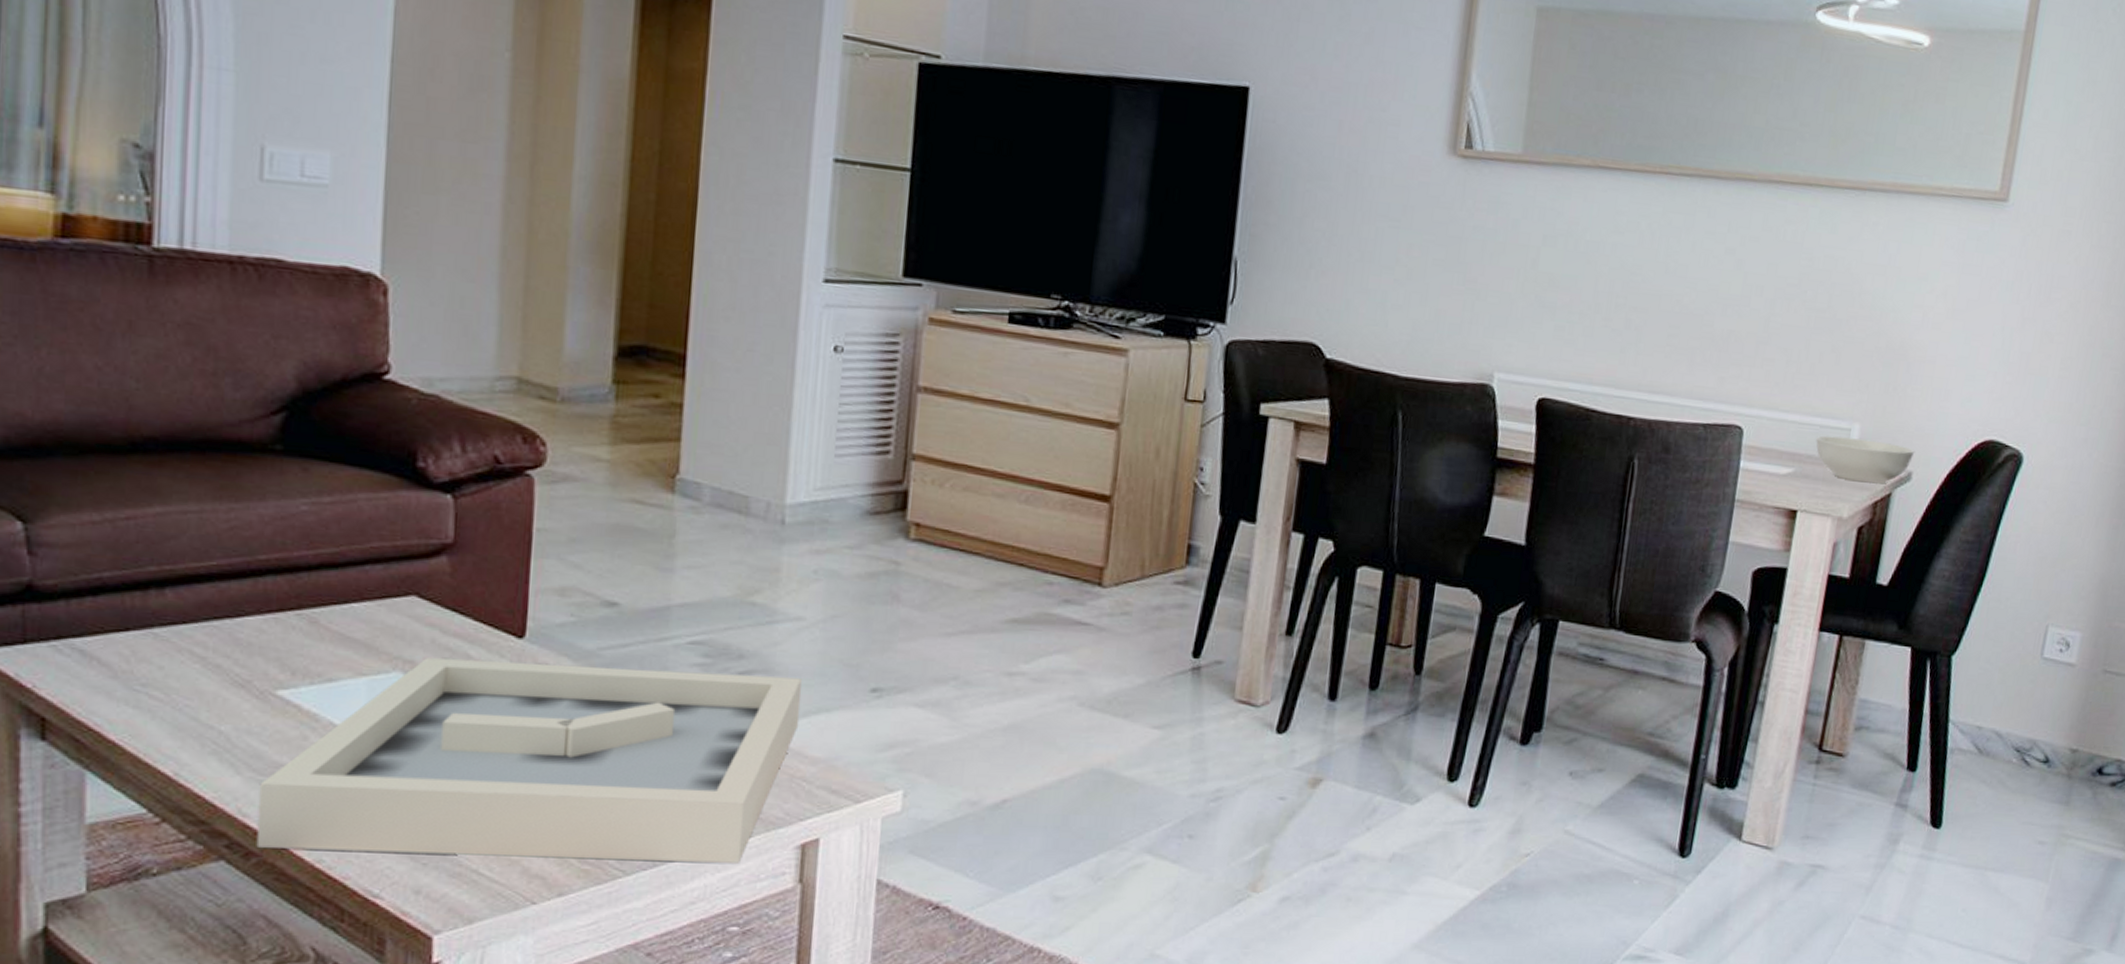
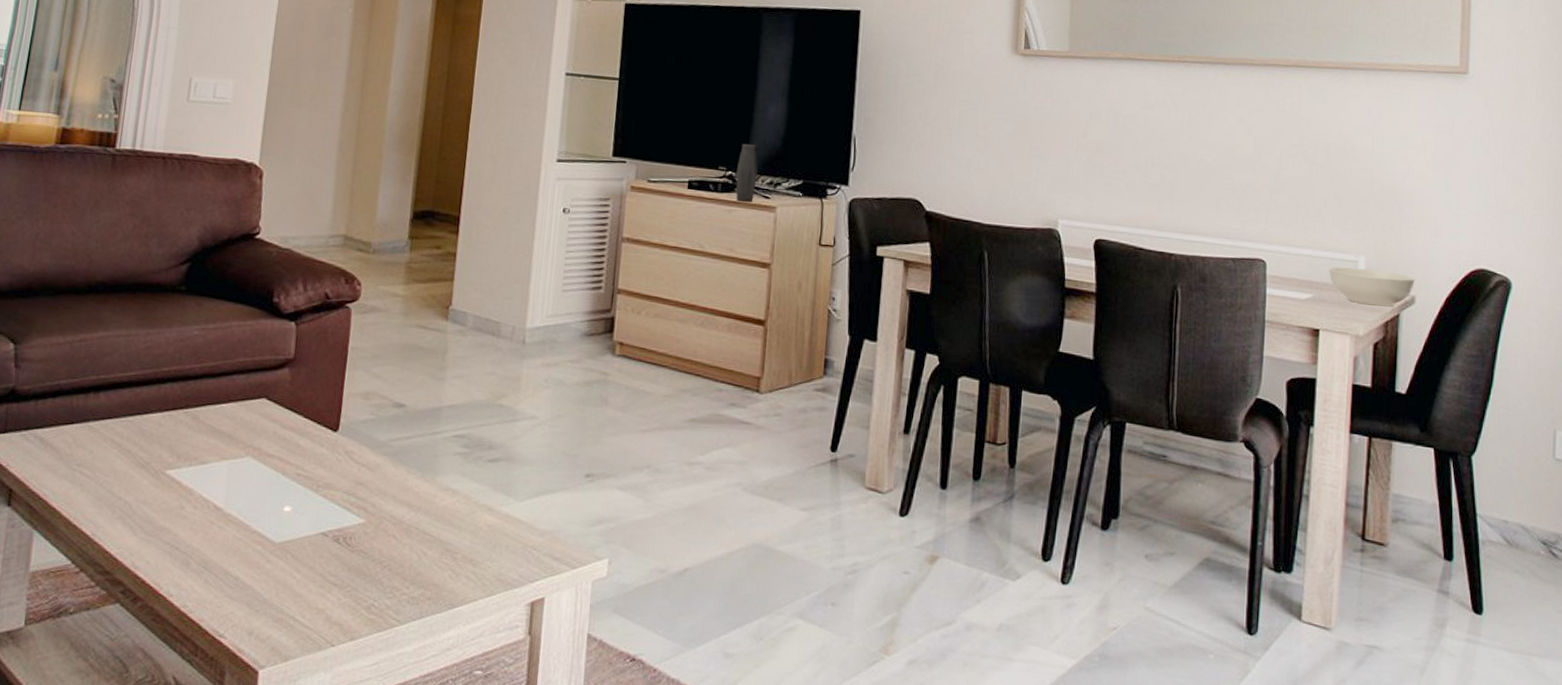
decorative tray: present [256,658,803,863] -> none [142,446,535,617]
vase: none [1074,264,1105,344] -> present [736,143,758,203]

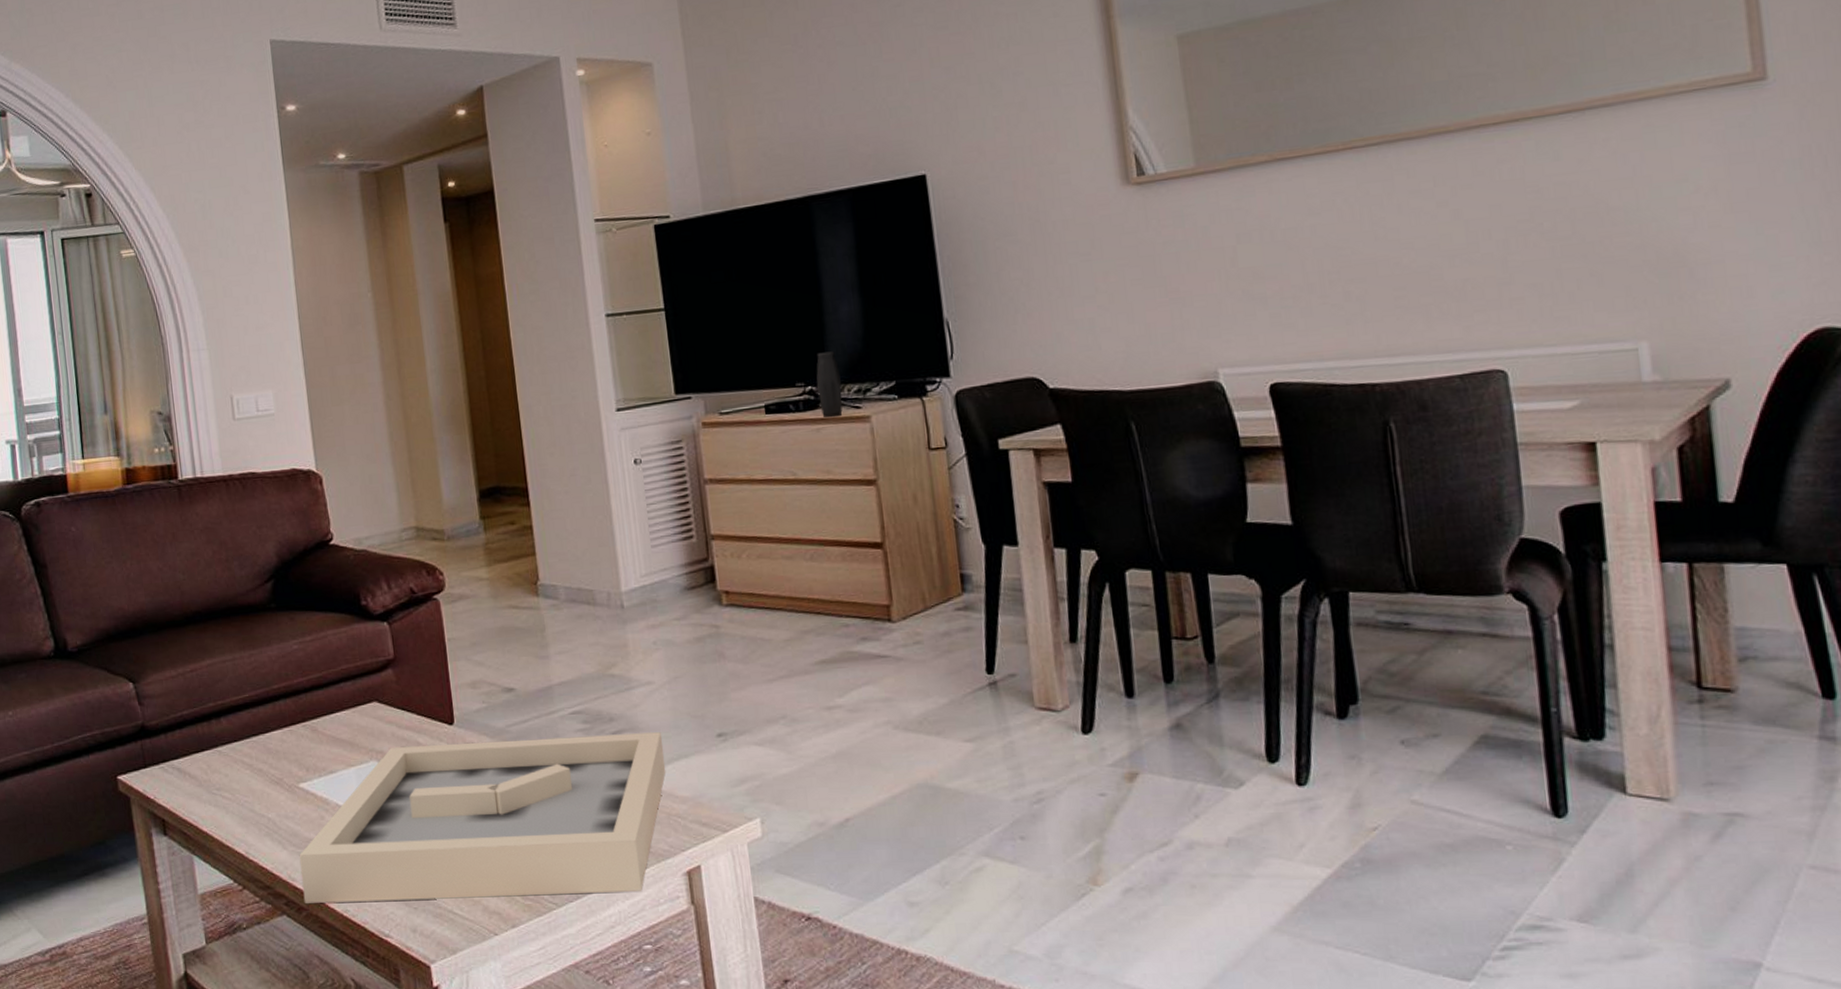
decorative tray: none [142,446,535,617] -> present [299,732,666,903]
bowl: present [1329,266,1416,307] -> none [1597,354,1727,401]

